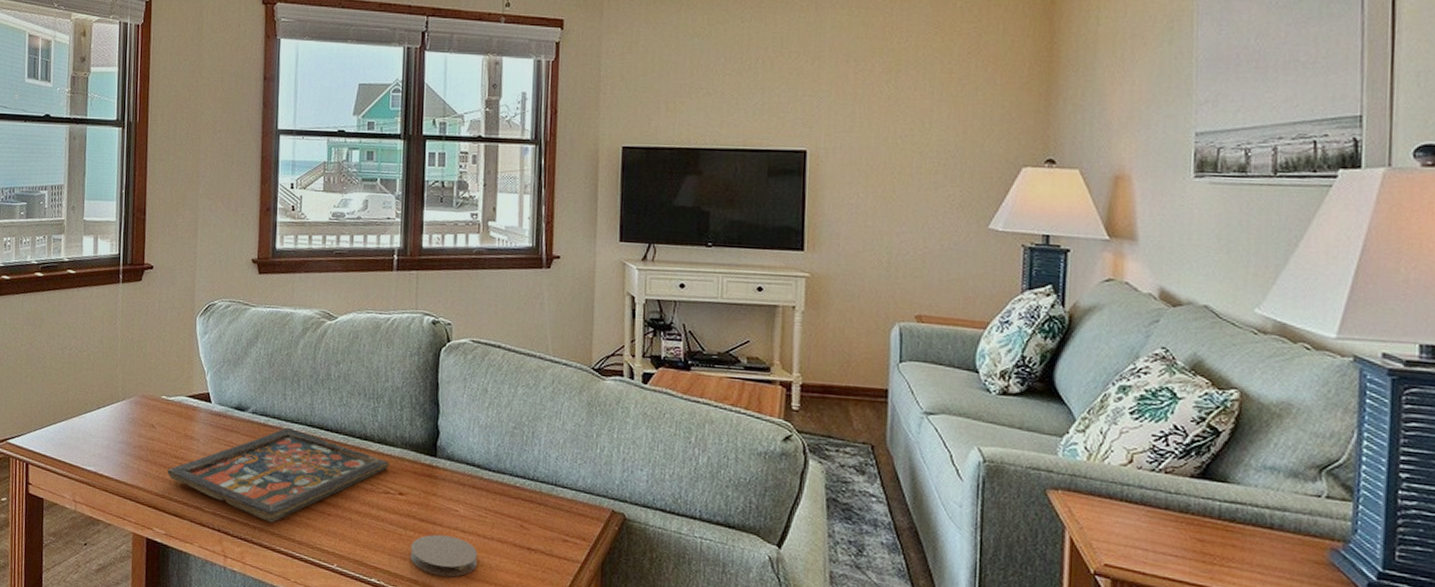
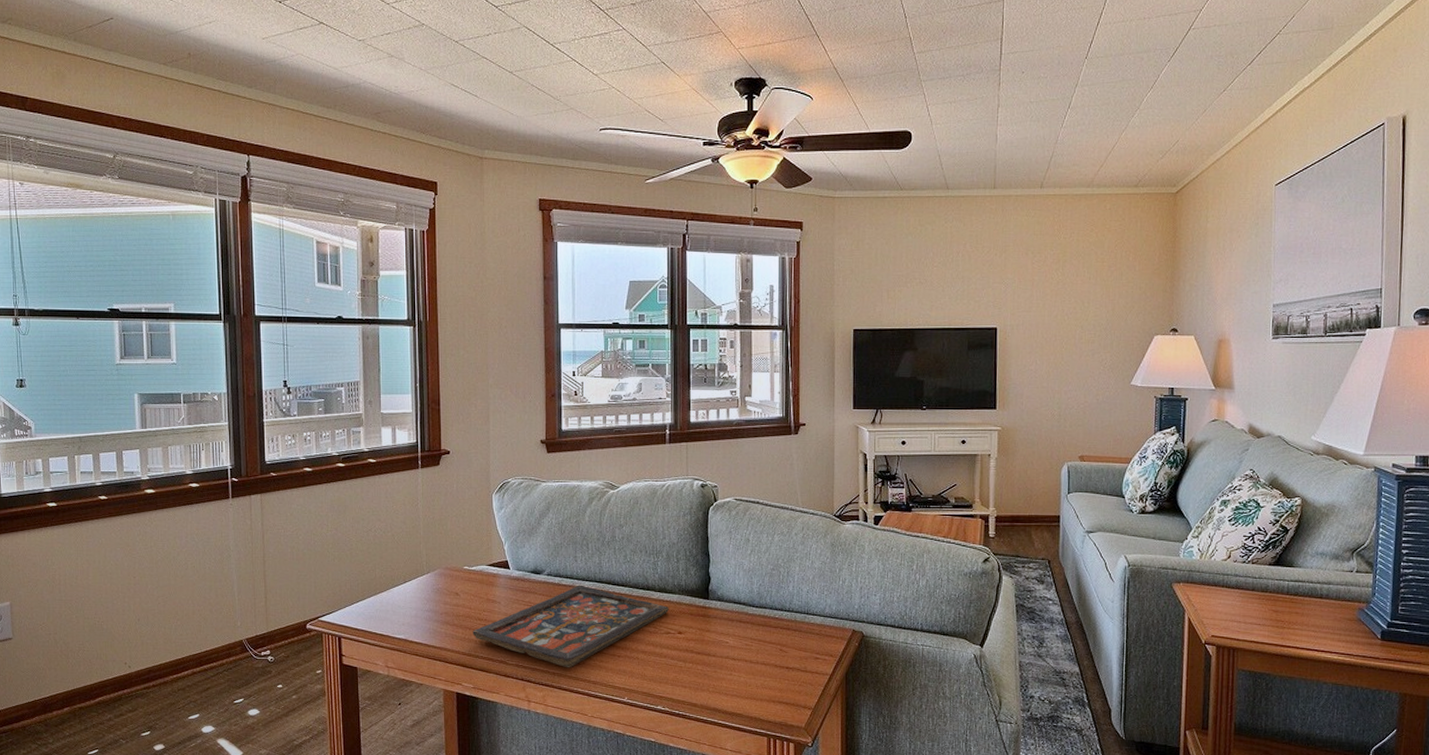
coaster: present [410,534,478,577] -> none [689,663,746,698]

